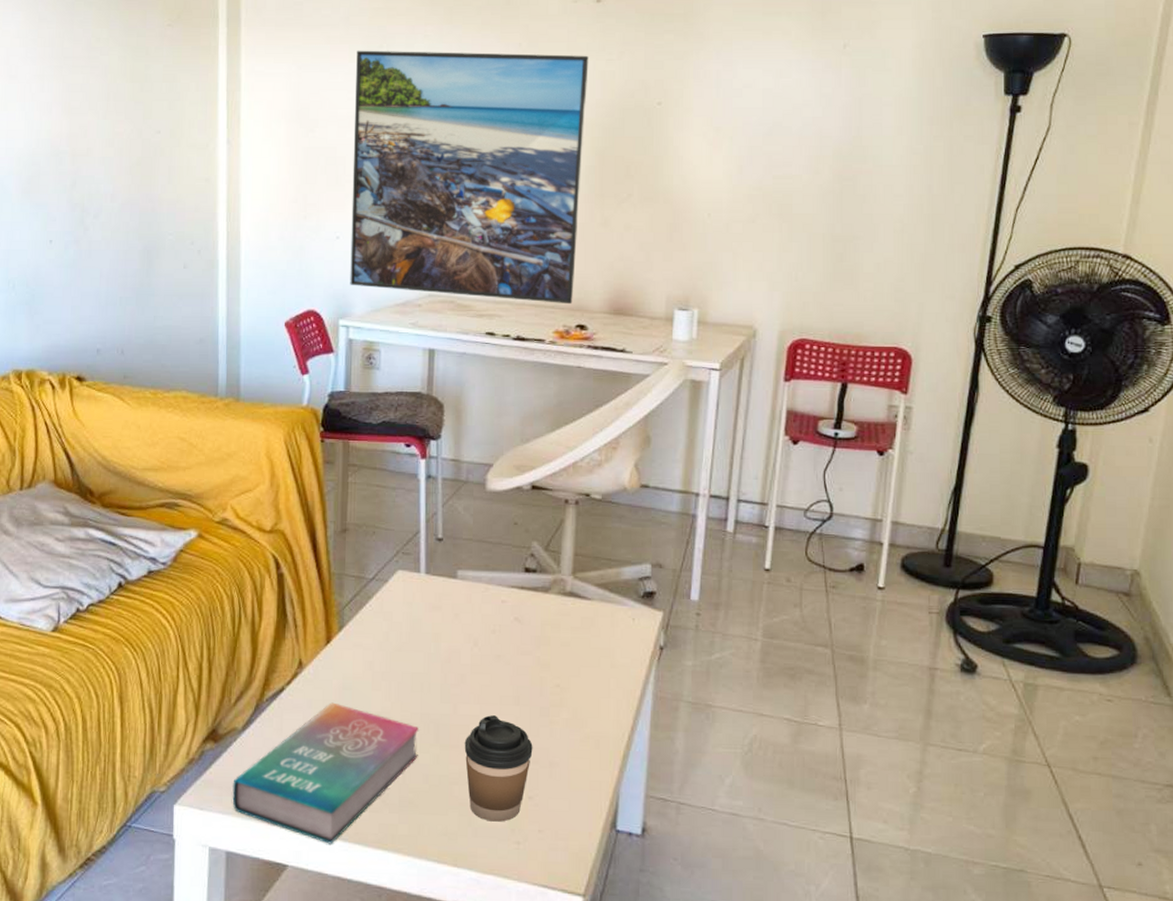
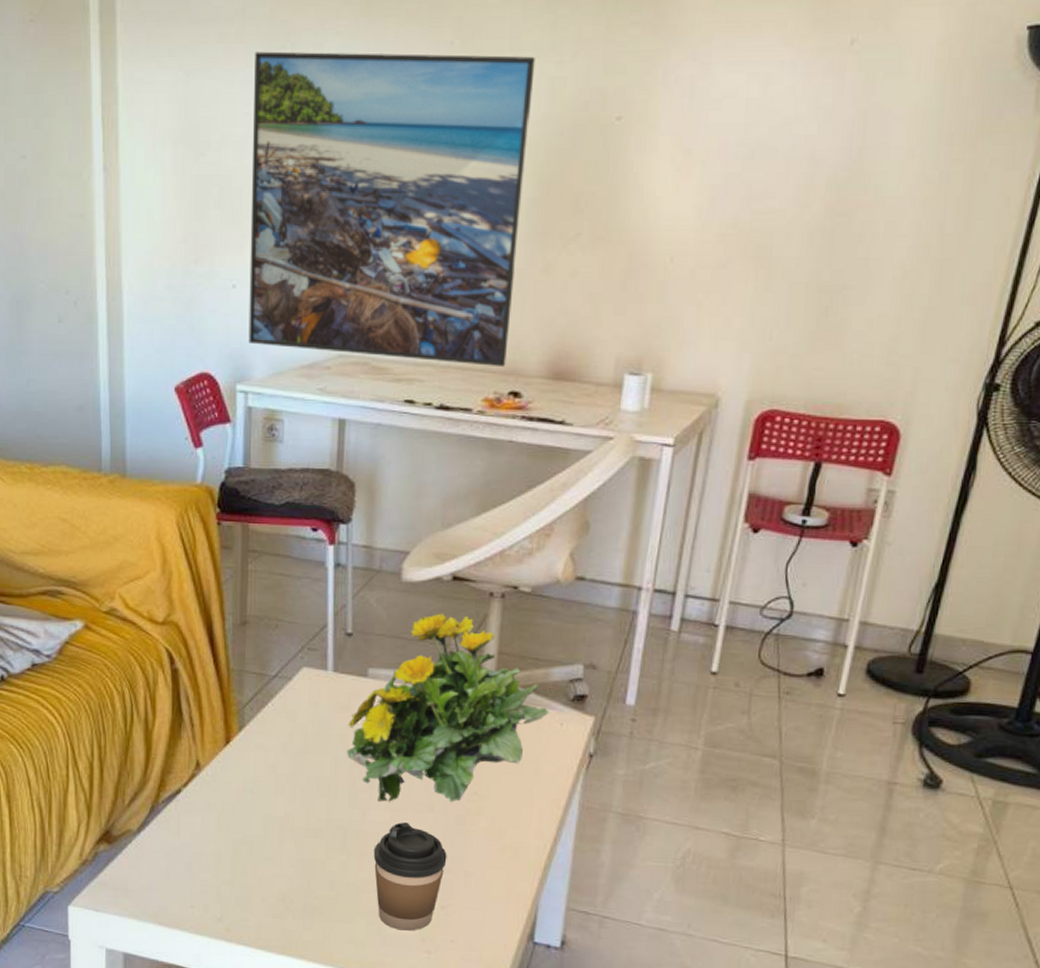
book: present [232,702,419,844] -> none [128,805,325,949]
flowering plant: none [439,519,622,696] -> present [347,613,549,803]

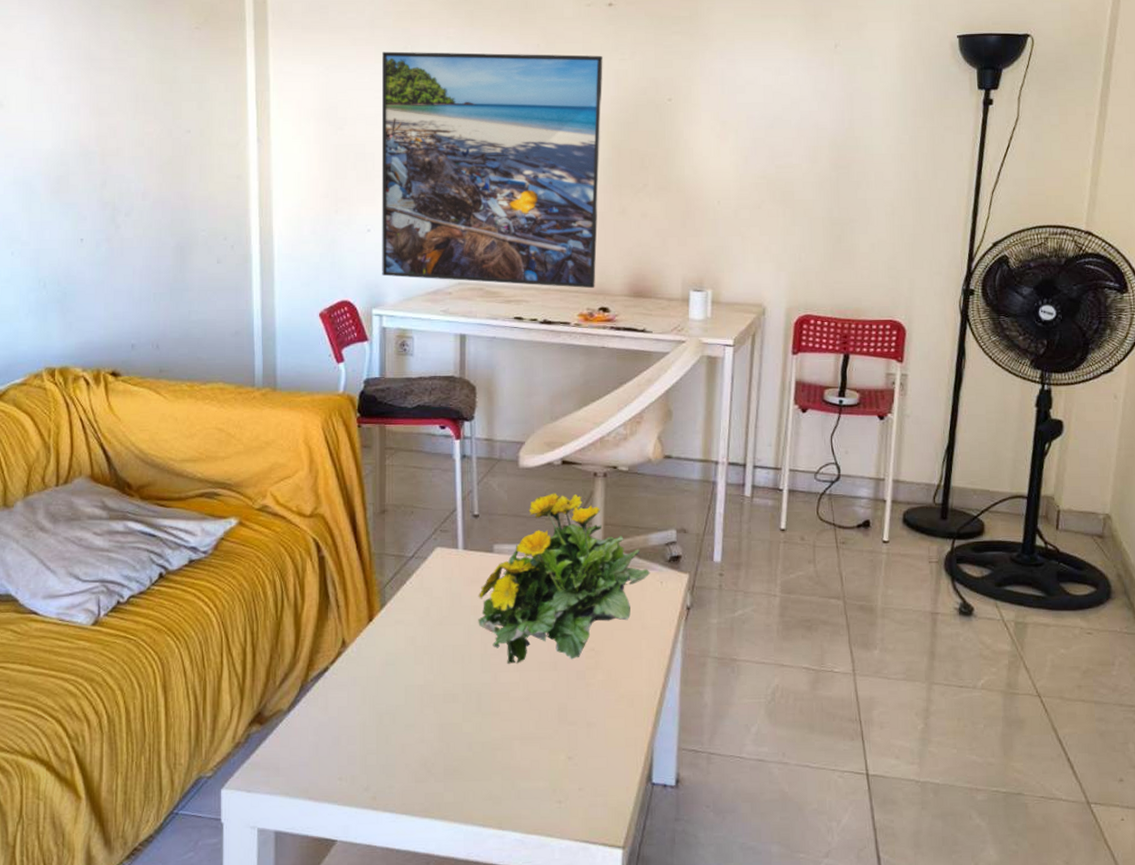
coffee cup: present [373,822,447,931] -> none [505,681,571,783]

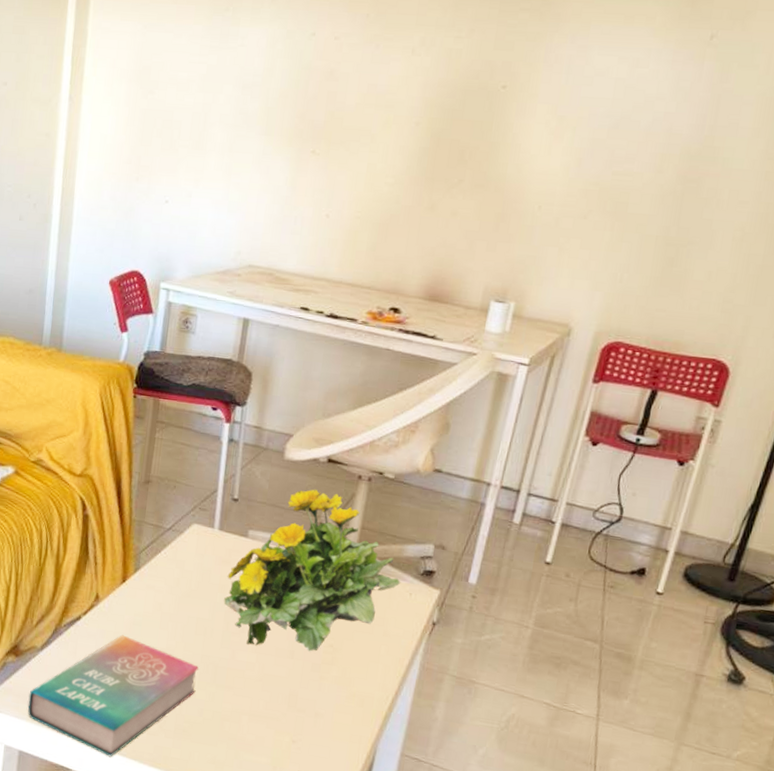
book: none [279,678,461,817] -> present [27,635,199,757]
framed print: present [381,51,603,289] -> none [174,12,437,287]

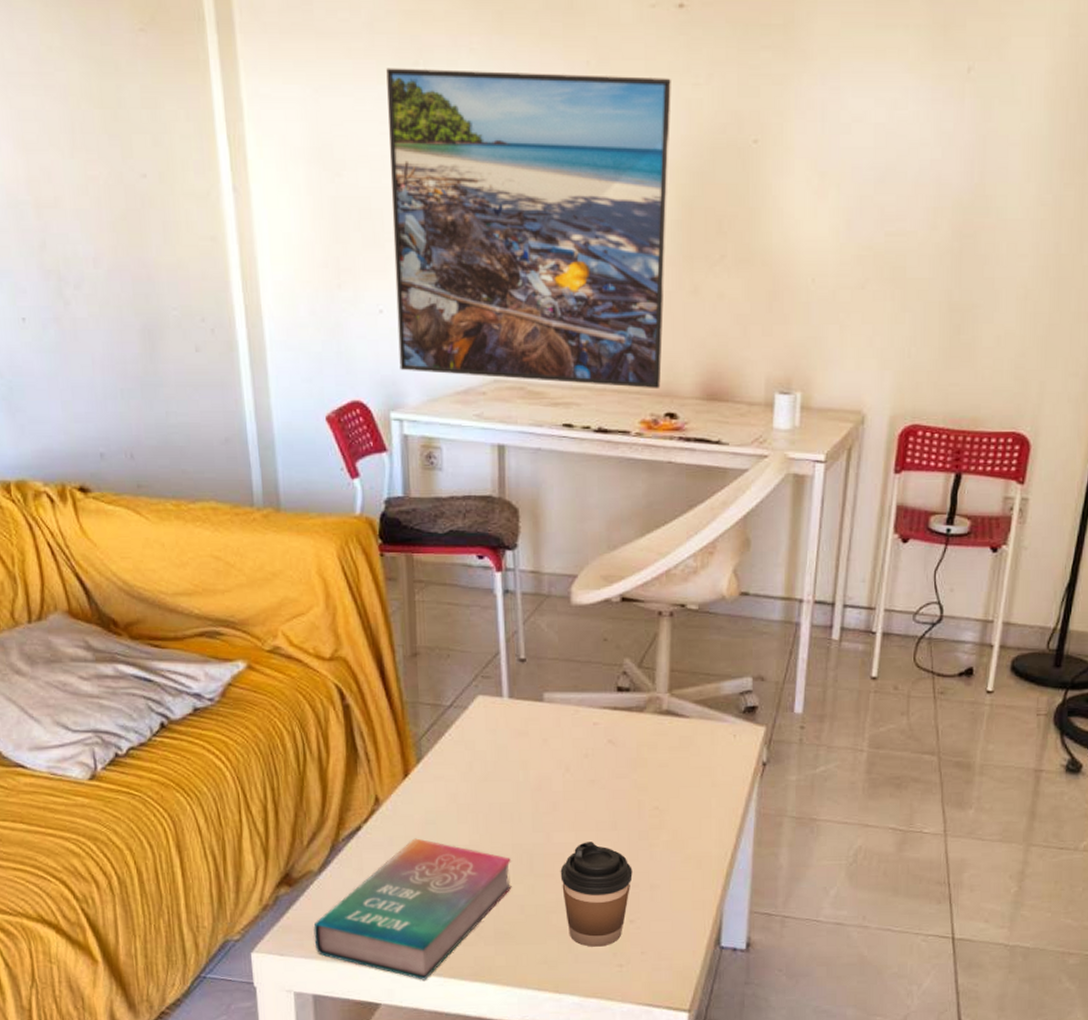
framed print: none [174,12,437,287] -> present [386,68,671,390]
flowering plant: present [223,489,401,652] -> none [527,634,723,823]
coffee cup: none [237,664,302,759] -> present [560,842,633,947]

